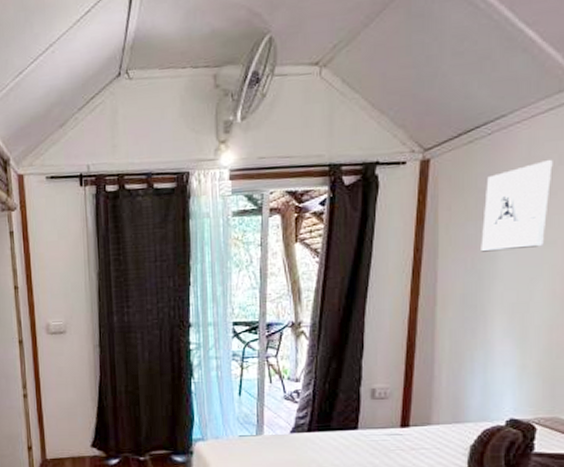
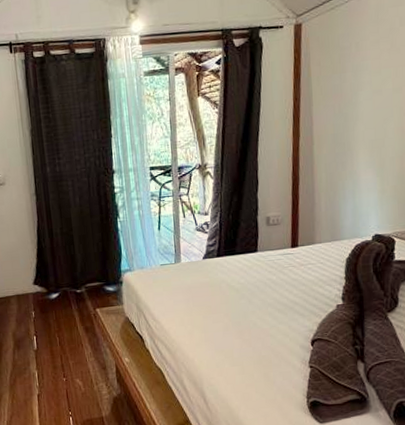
wall sculpture: present [481,159,553,252] -> none [345,21,396,99]

